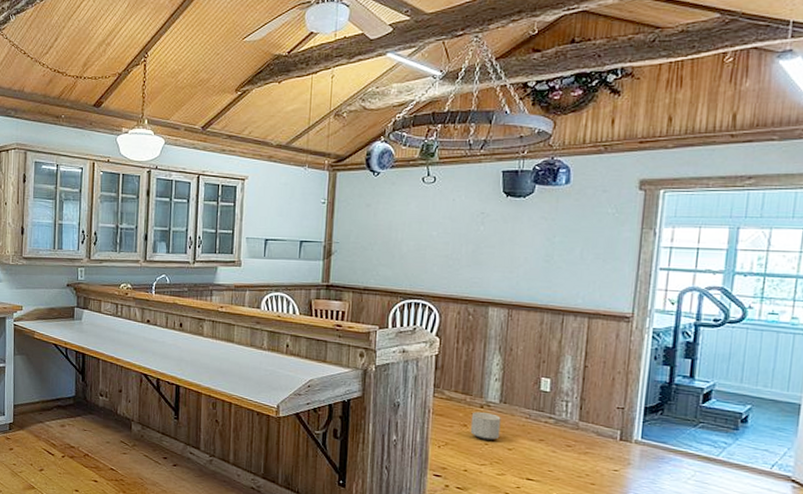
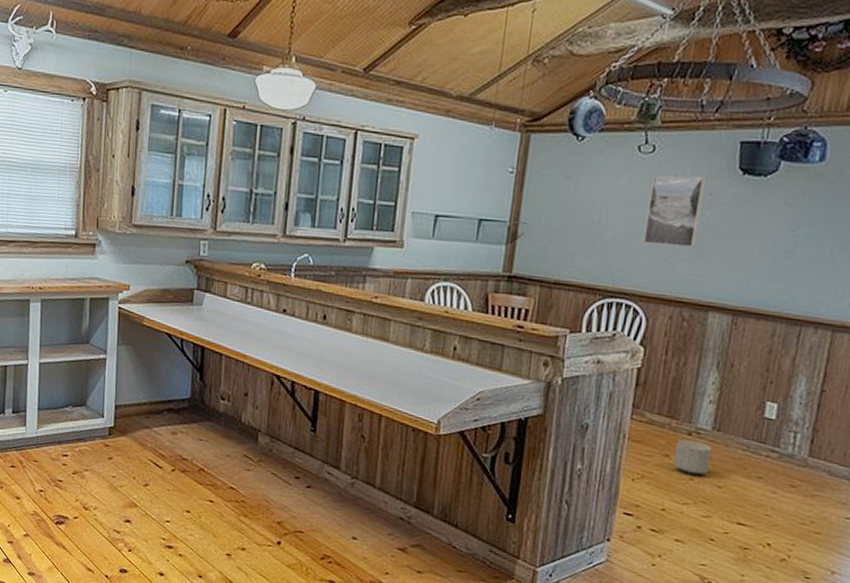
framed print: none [432,200,477,256] -> present [643,176,705,247]

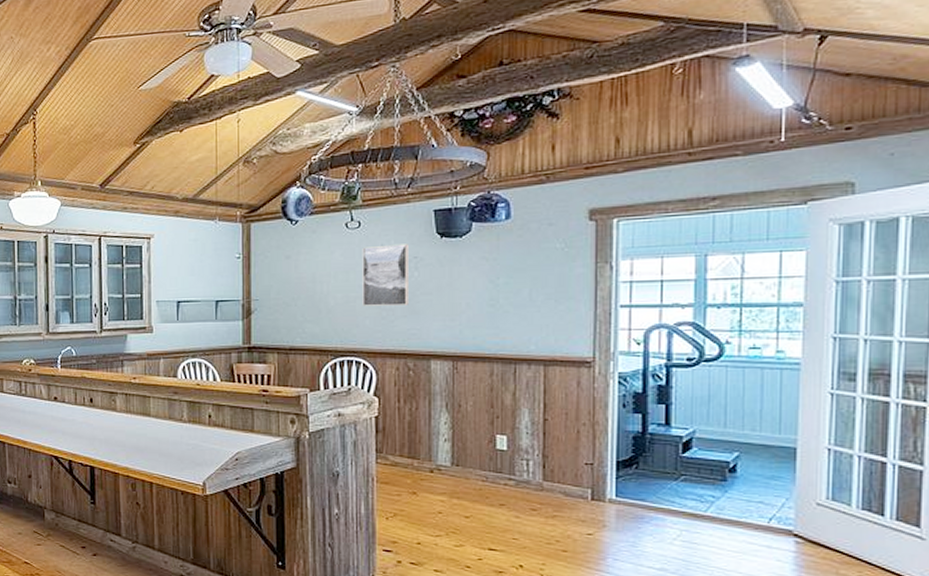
planter: present [672,439,712,475] -> none [420,477,454,508]

